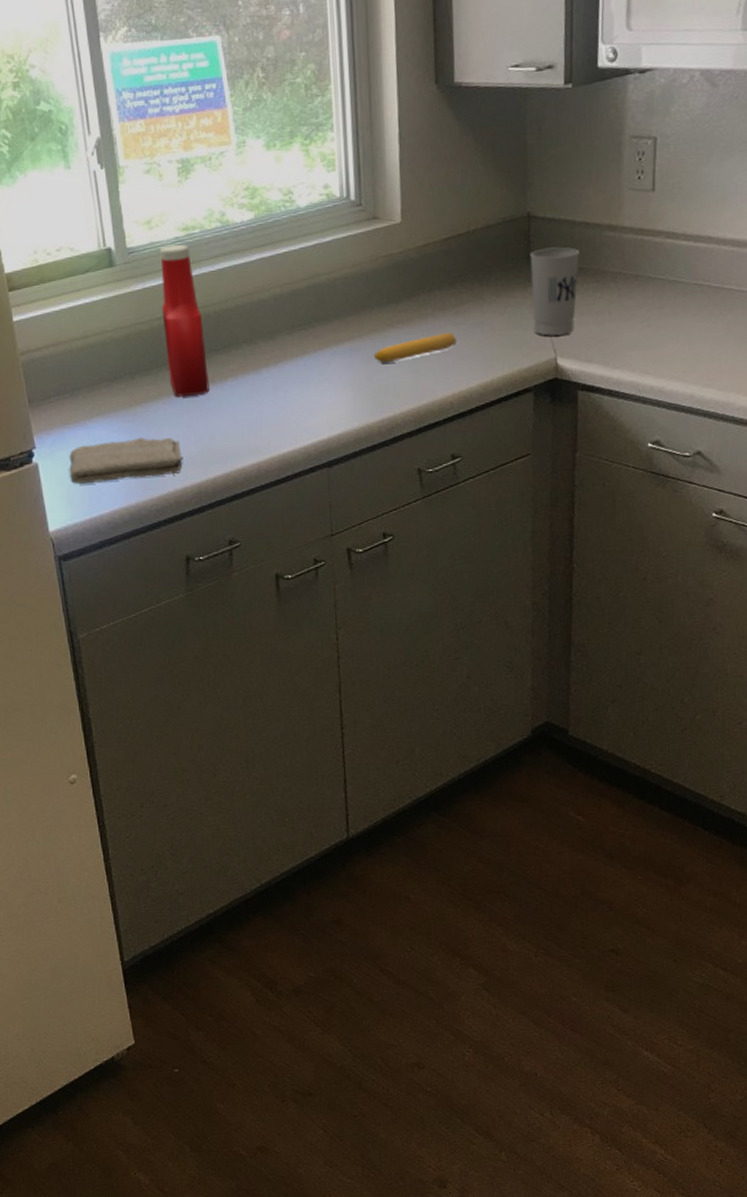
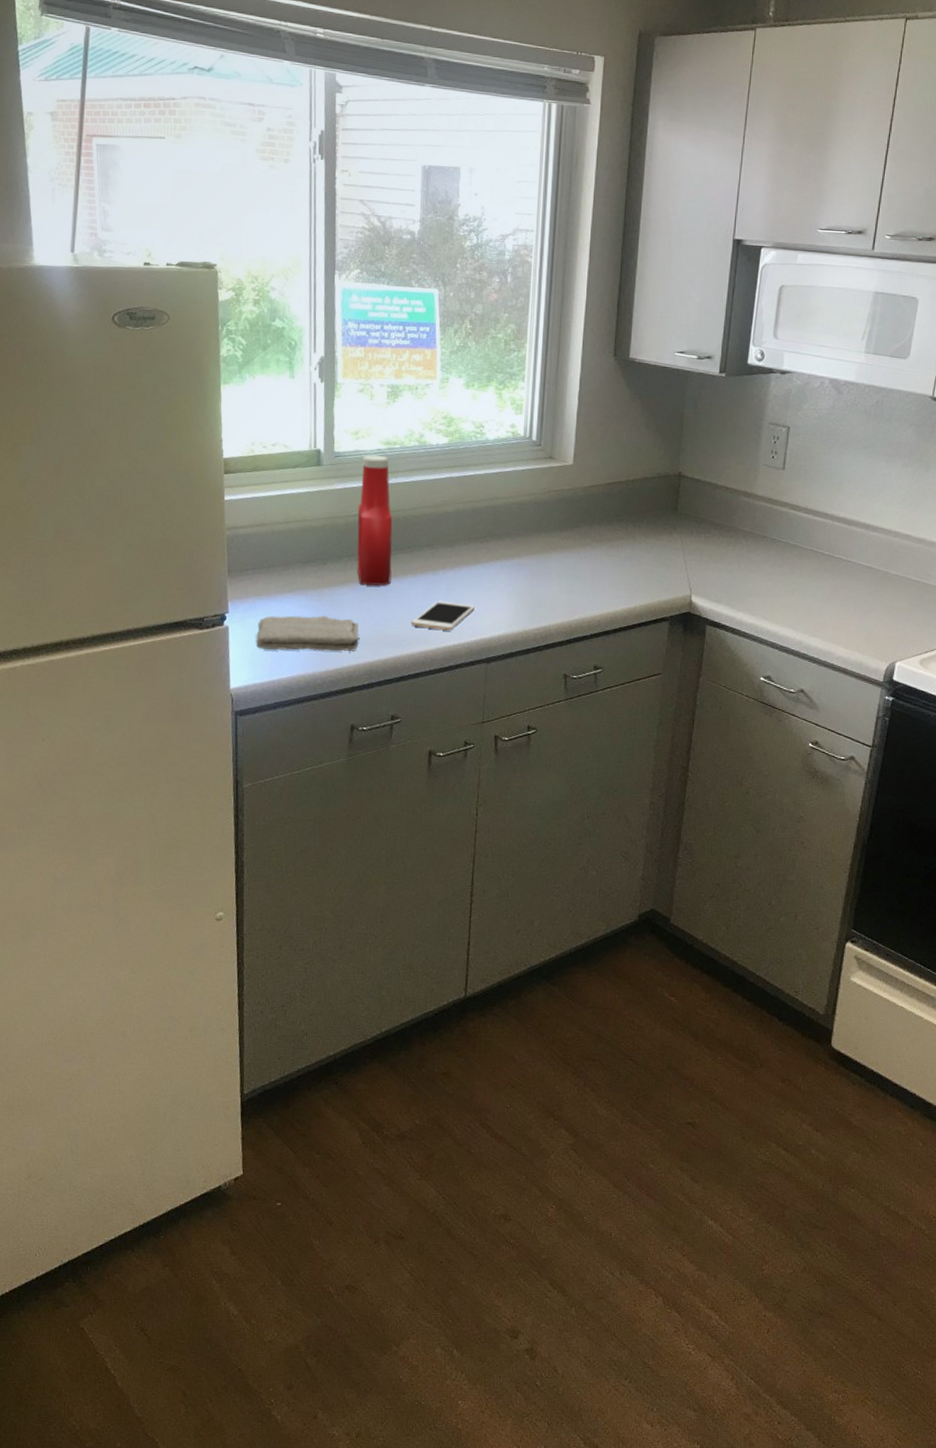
cell phone: none [237,402,308,437] -> present [410,600,475,630]
banana: present [373,331,457,363] -> none [537,561,609,580]
cup: present [530,247,580,336] -> none [674,503,719,577]

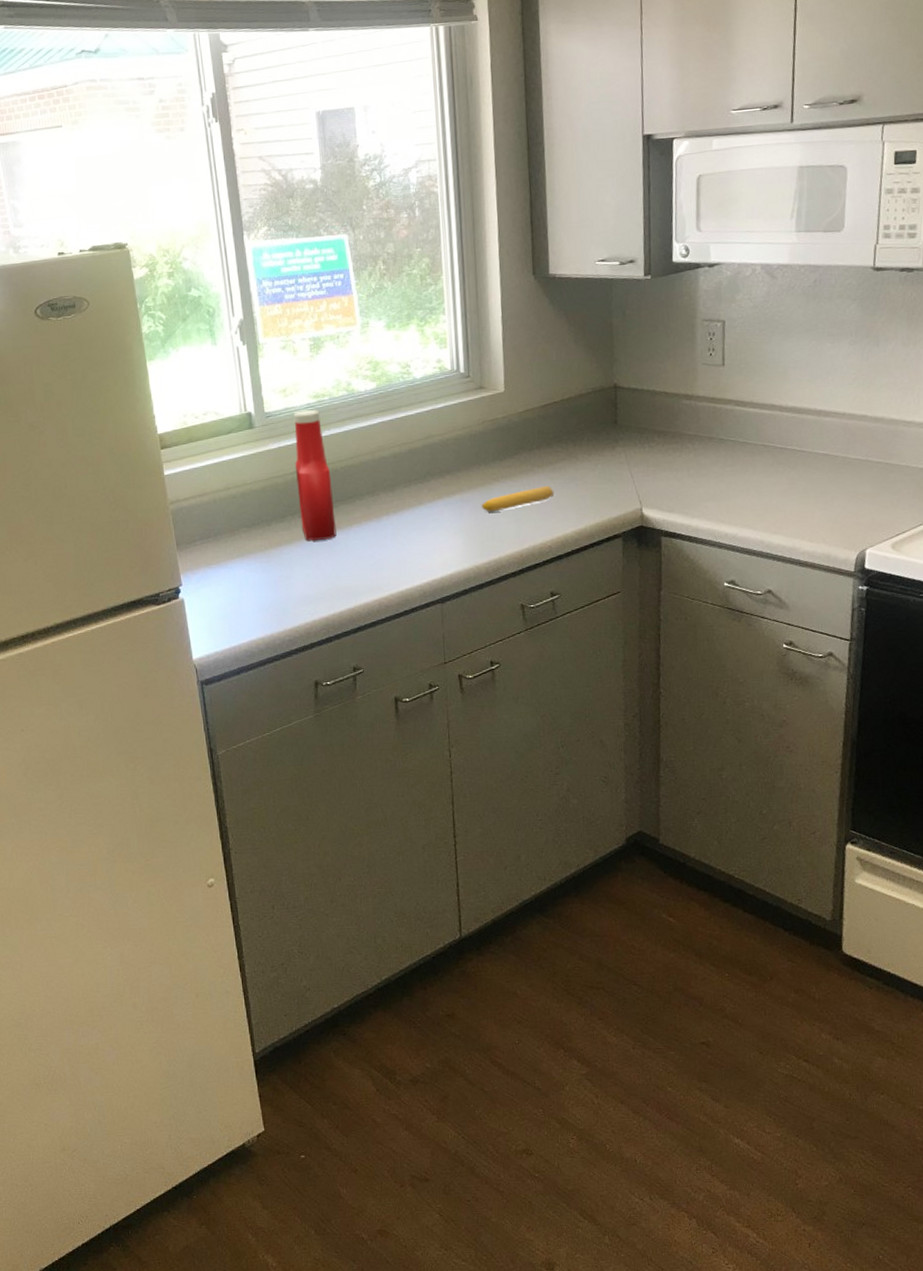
washcloth: present [256,615,360,652] -> none [211,576,313,617]
cell phone: present [410,600,475,630] -> none [361,546,423,576]
banana: none [537,561,609,580] -> present [481,485,554,513]

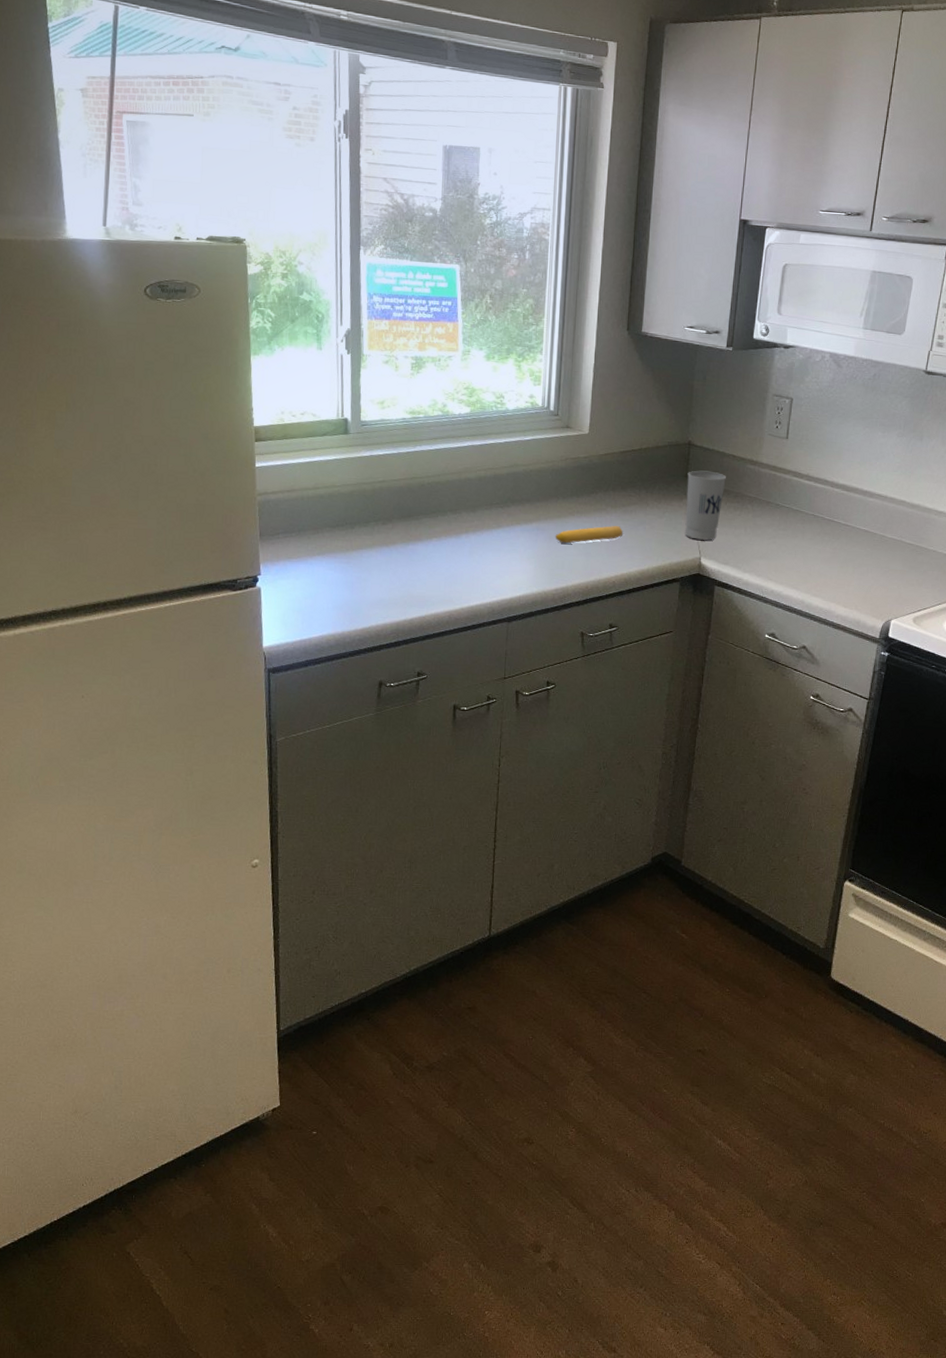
ketchup bottle: present [293,410,337,541] -> none [383,424,418,549]
cup: none [617,413,660,489] -> present [685,470,726,540]

